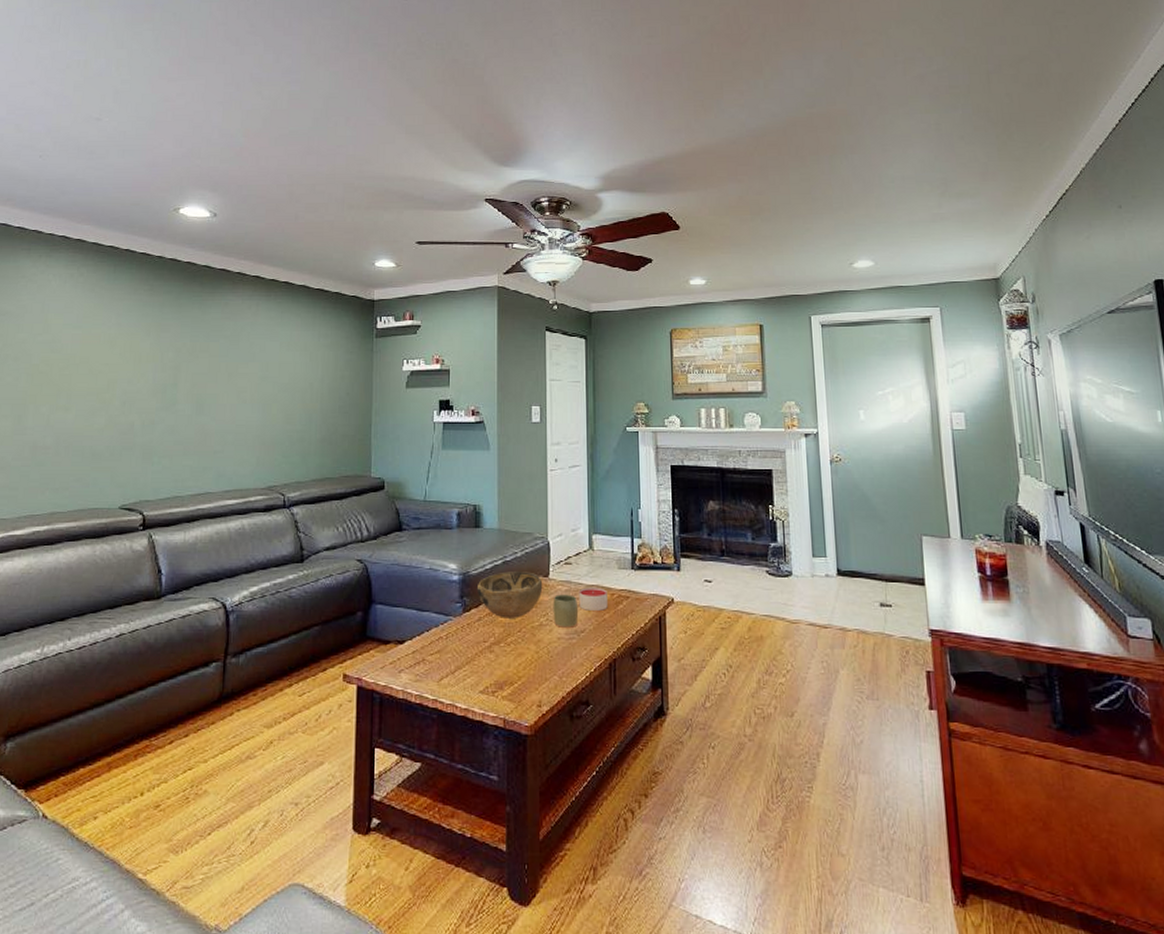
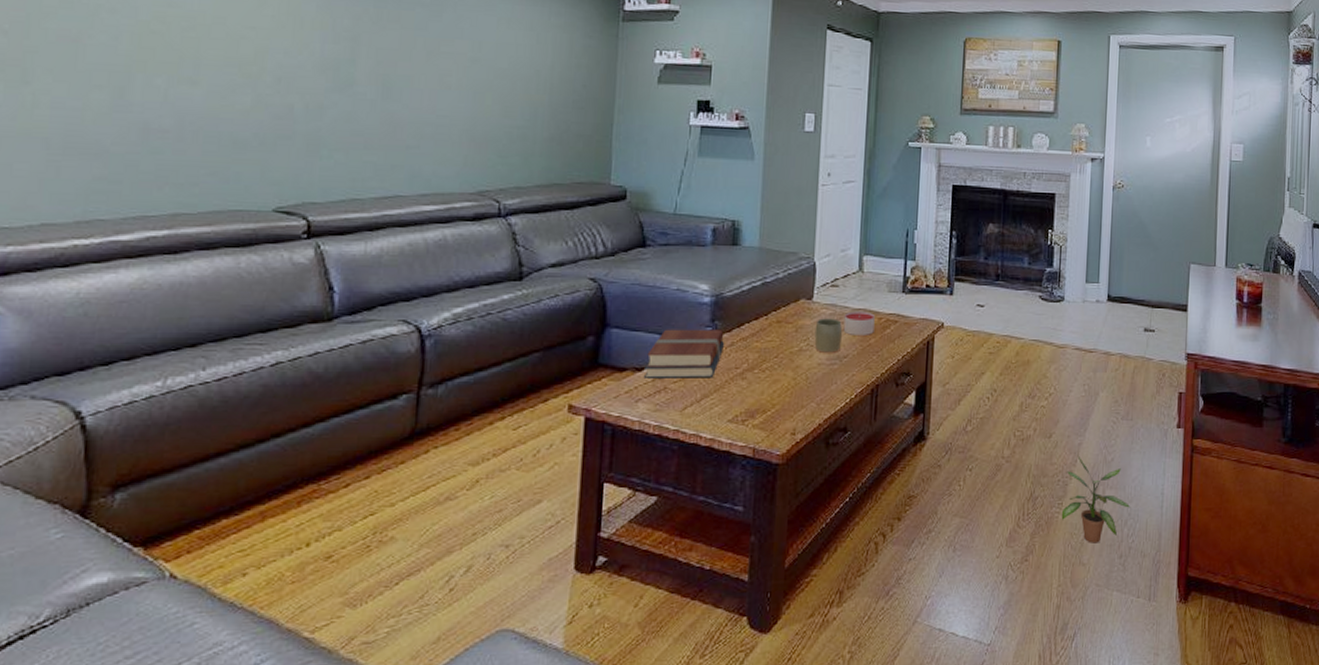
books: none [405,605,474,651] -> present [644,329,725,378]
decorative bowl: present [476,571,543,618] -> none [730,293,806,343]
potted plant: none [812,737,888,833] -> present [1061,457,1131,543]

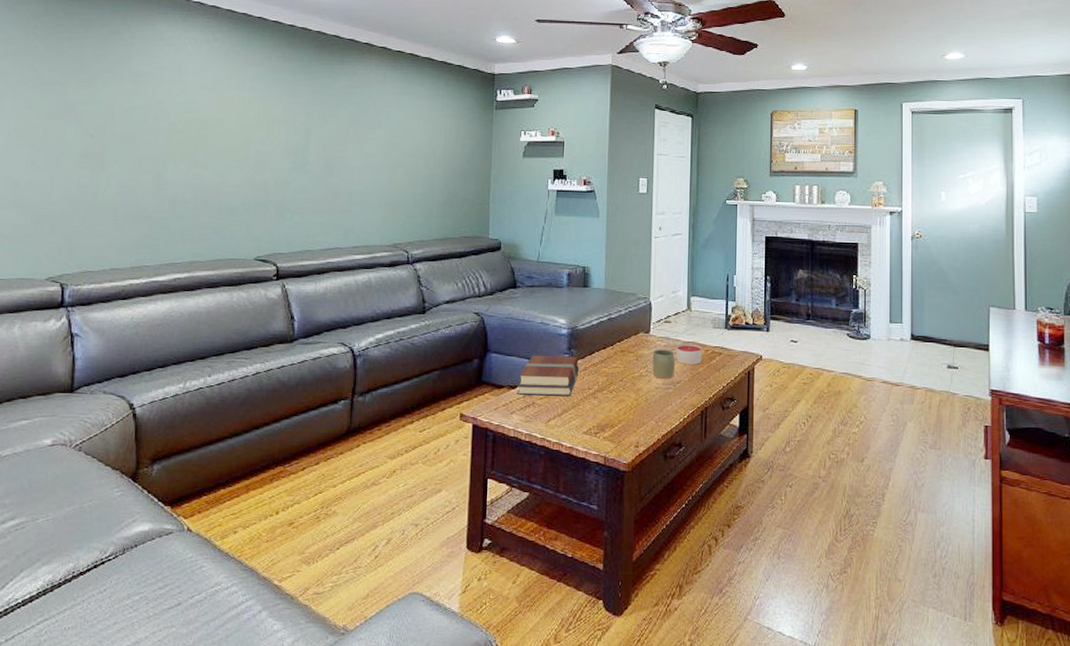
potted plant: present [1061,457,1131,543] -> none [876,480,943,562]

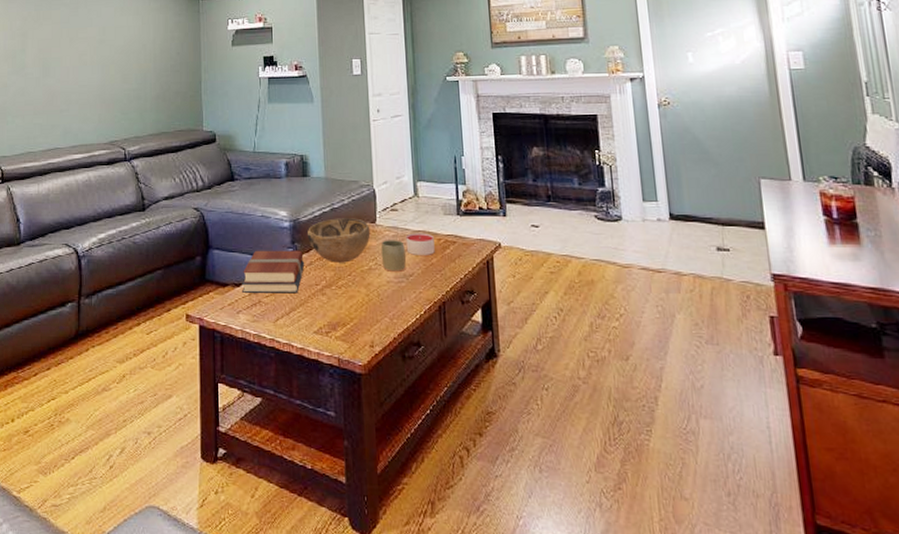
decorative bowl: none [583,327,644,369] -> present [307,218,371,263]

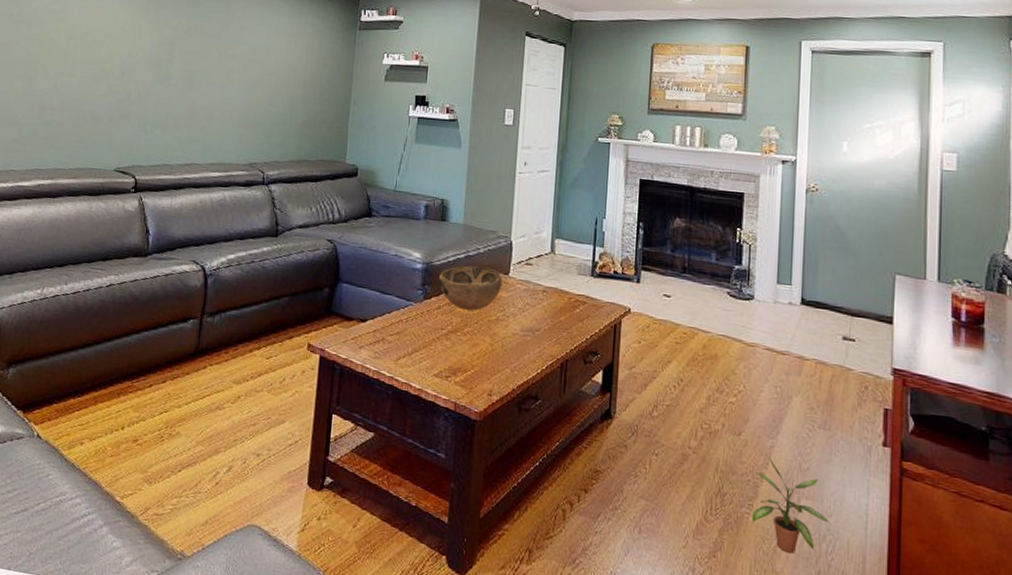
books: present [242,250,305,294] -> none [367,288,433,335]
mug: present [380,240,407,272] -> none [510,292,536,326]
candle: present [405,233,435,257] -> none [536,289,565,313]
potted plant: none [651,381,733,477] -> present [751,459,830,554]

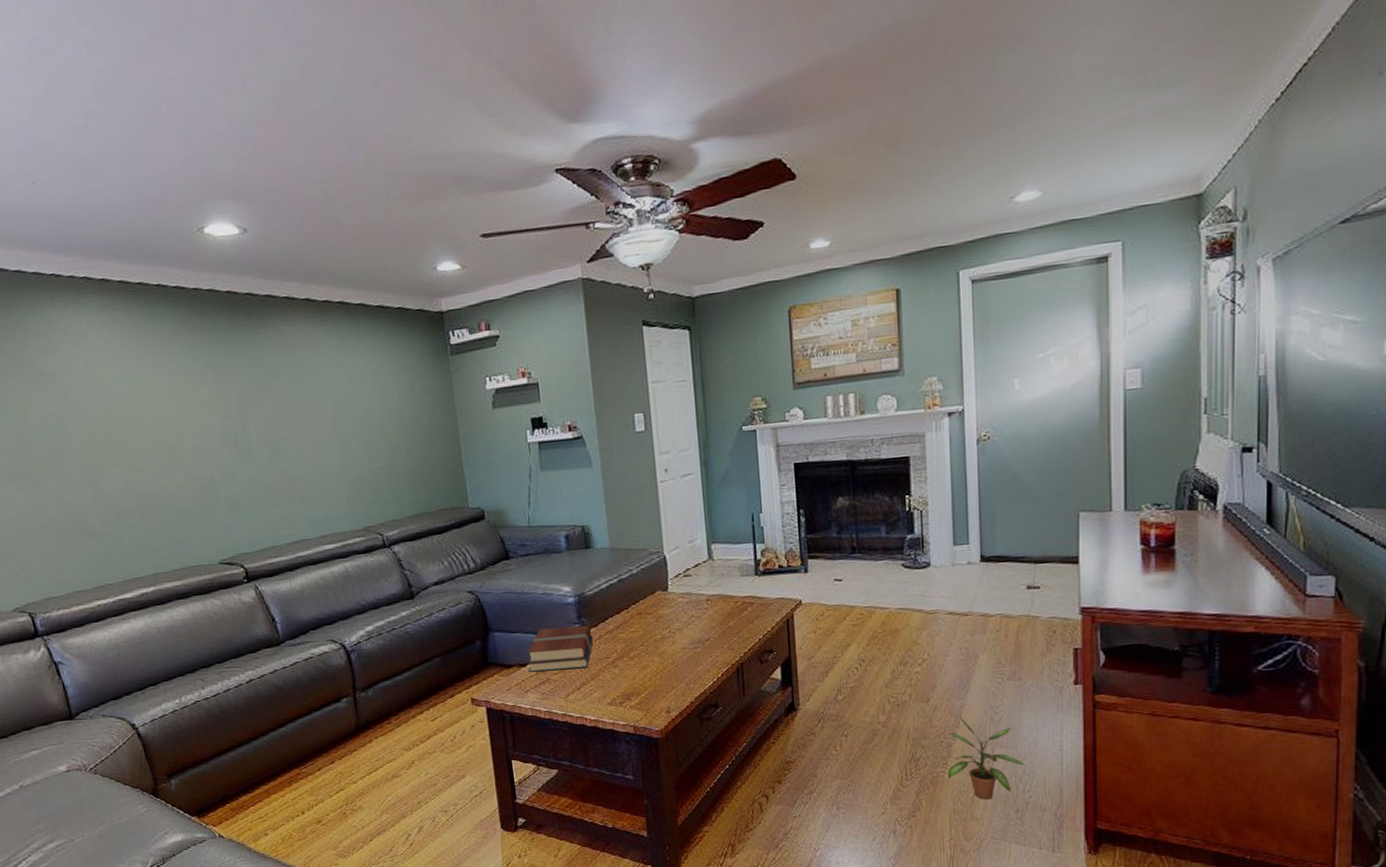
books: none [367,288,433,335] -> present [528,625,594,672]
decorative bowl: present [438,265,503,311] -> none [593,587,663,635]

